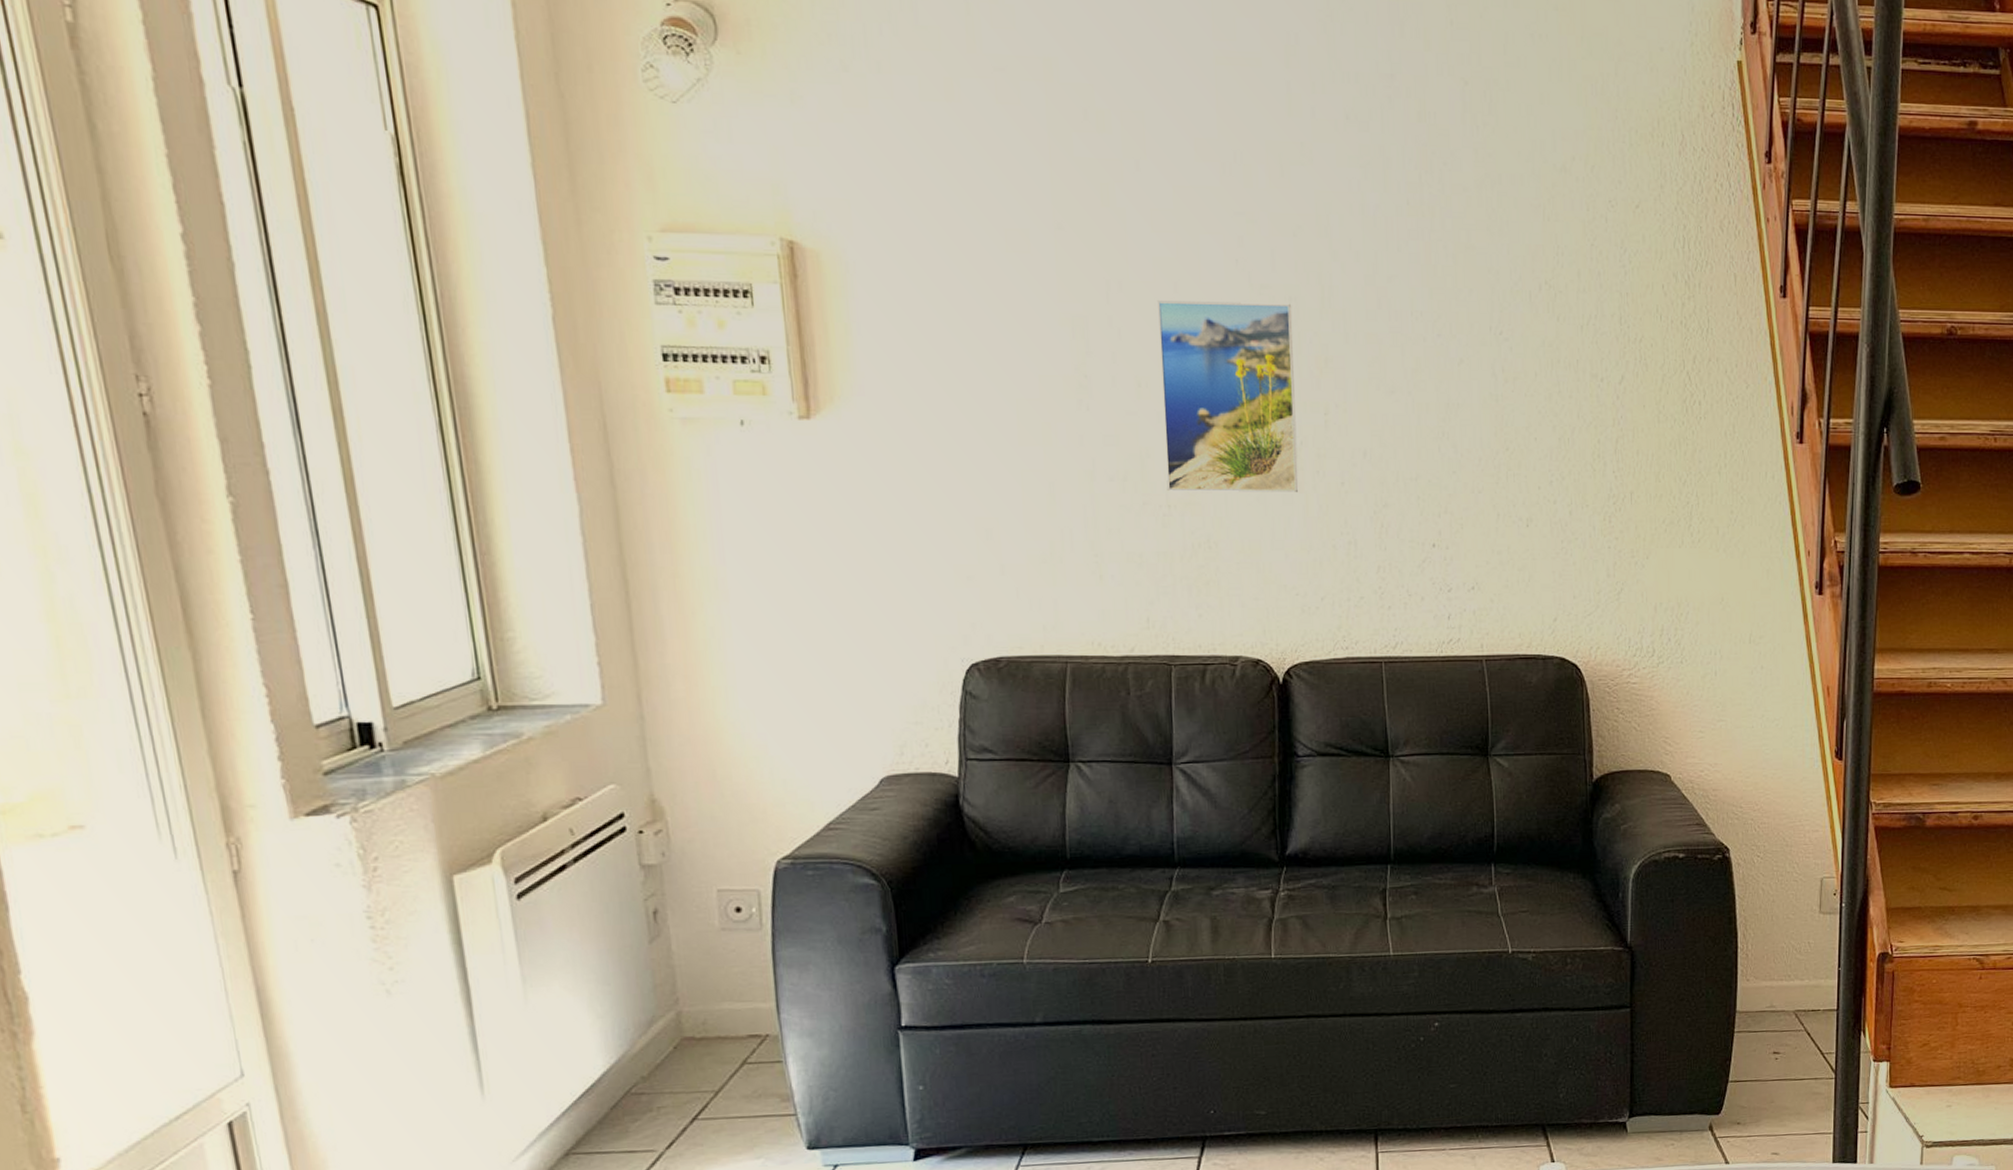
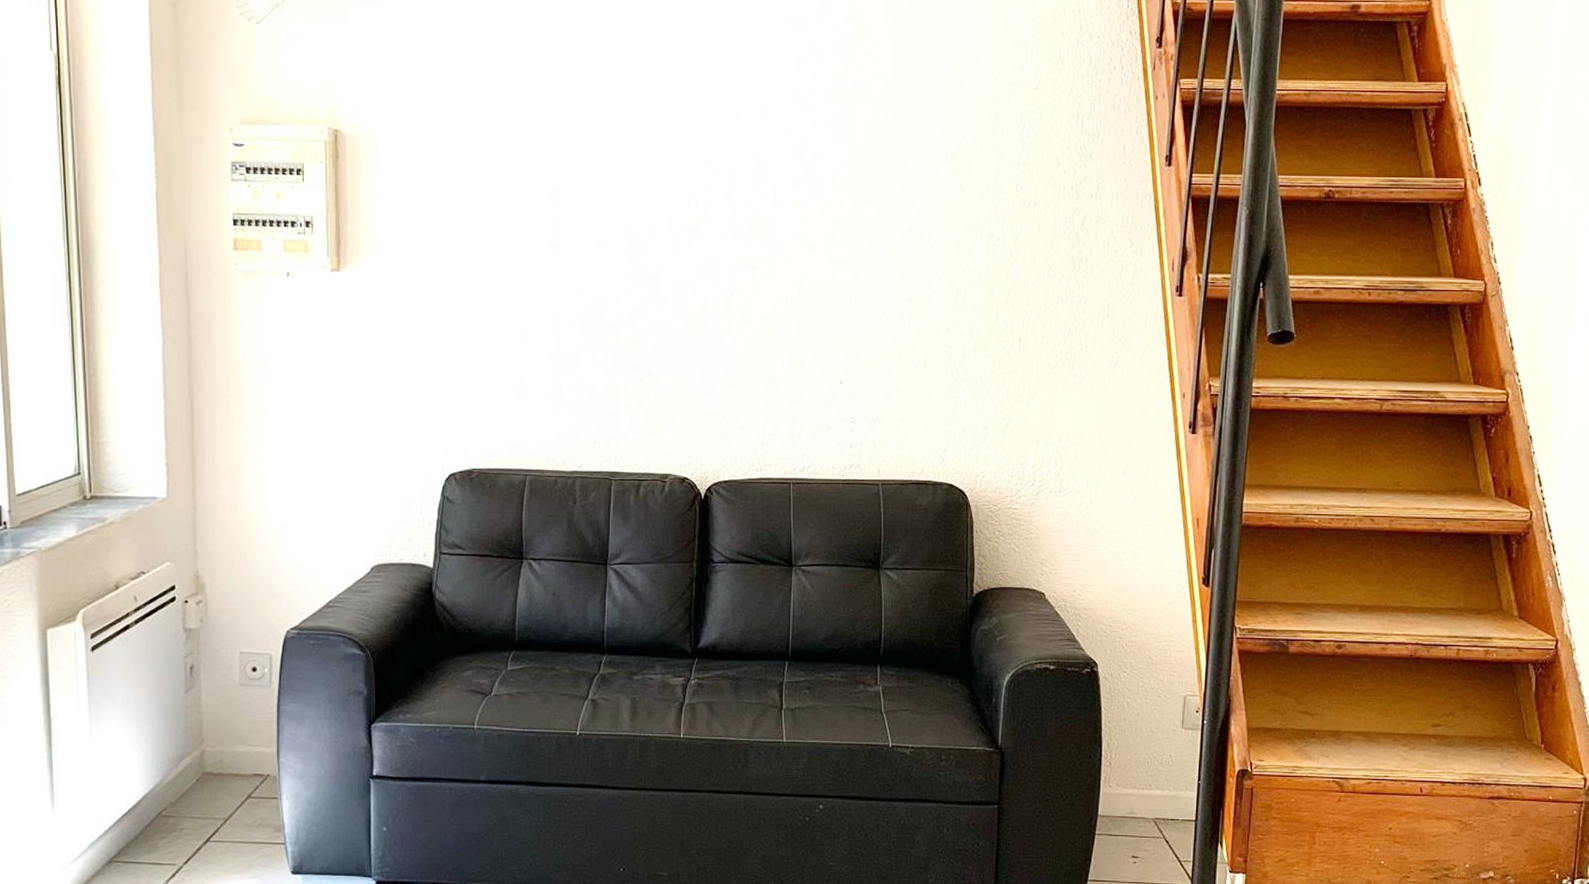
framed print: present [1156,300,1298,492] -> none [617,174,731,335]

